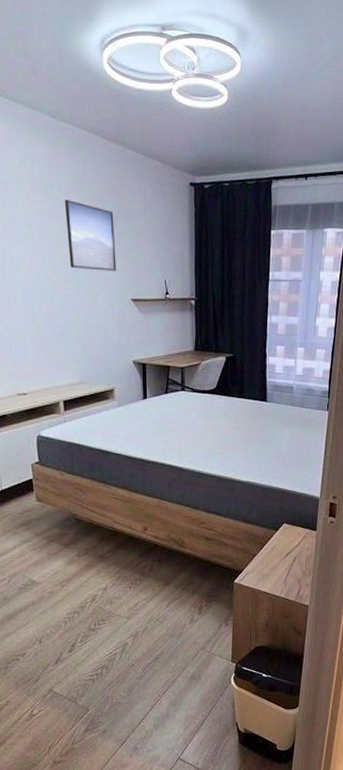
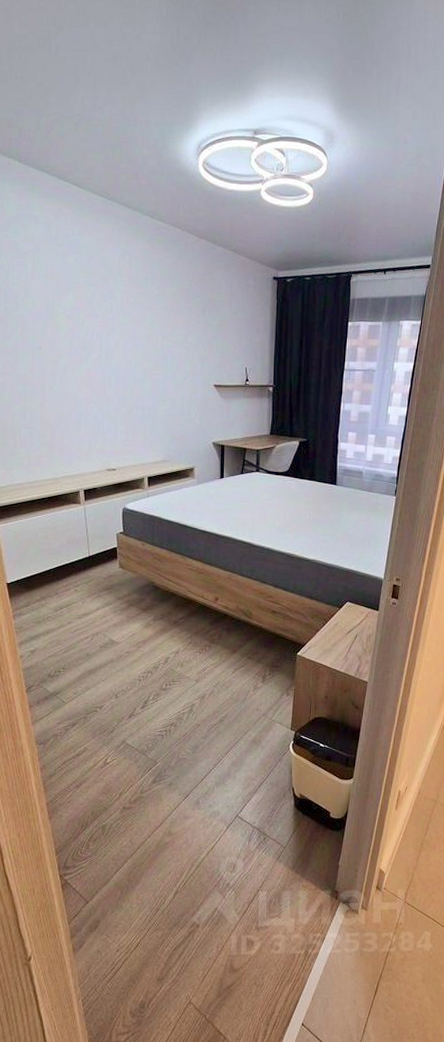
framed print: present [64,200,117,271] -> none [157,293,202,359]

